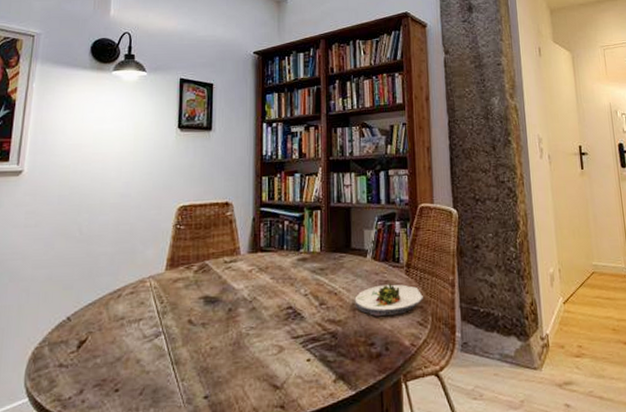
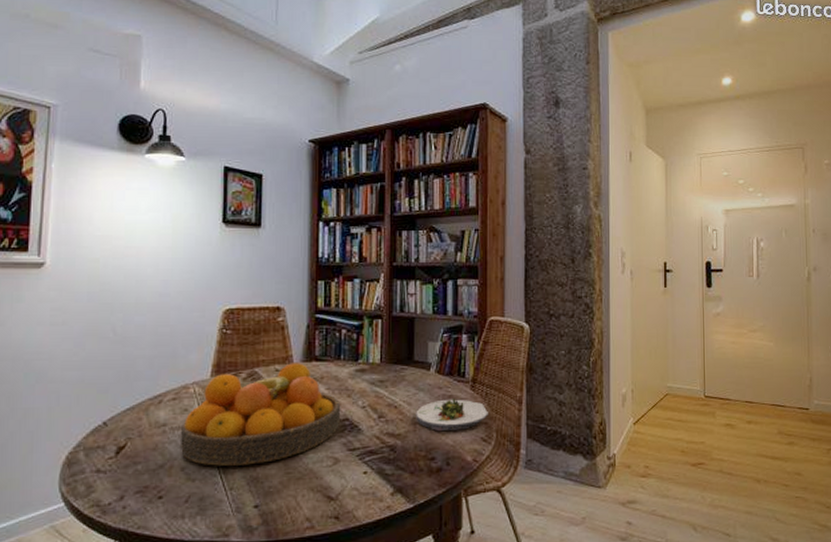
fruit bowl: none [136,254,285,358] -> present [180,363,341,466]

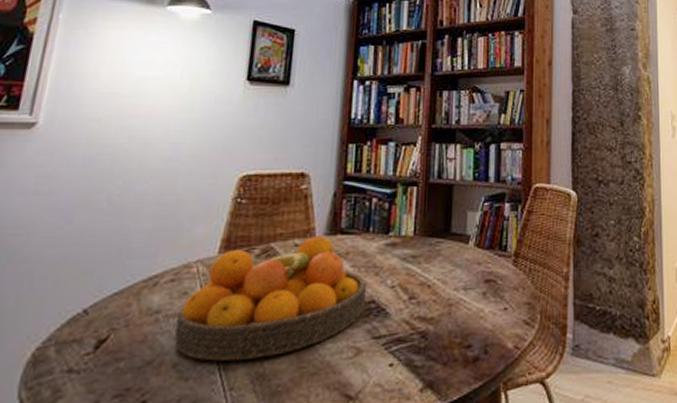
salad plate: present [416,399,488,432] -> none [451,276,532,314]

